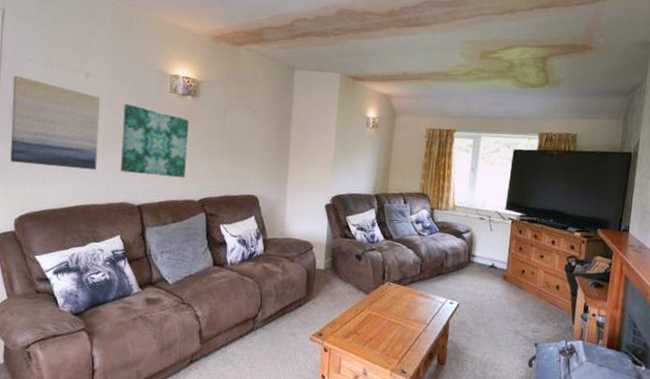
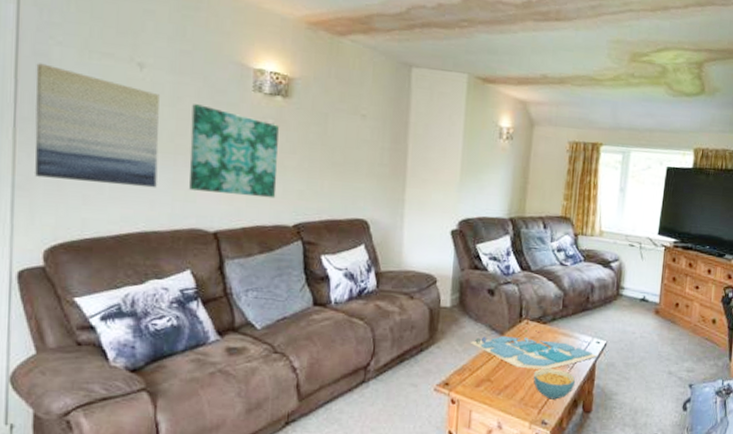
board game: none [340,290,450,326] -> present [470,330,597,370]
cereal bowl: none [394,324,432,352] -> present [534,368,576,400]

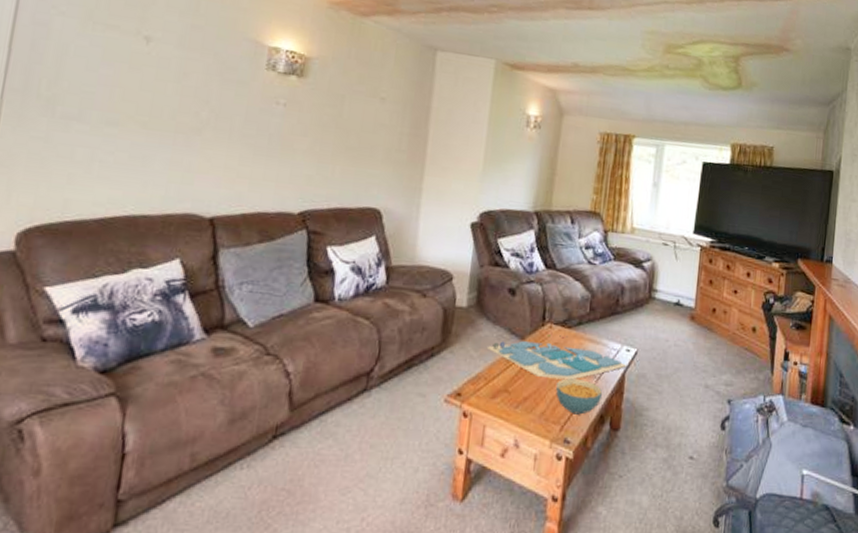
wall art: present [35,63,160,188] -> none [18,32,165,169]
wall art: present [189,104,279,199] -> none [187,80,291,183]

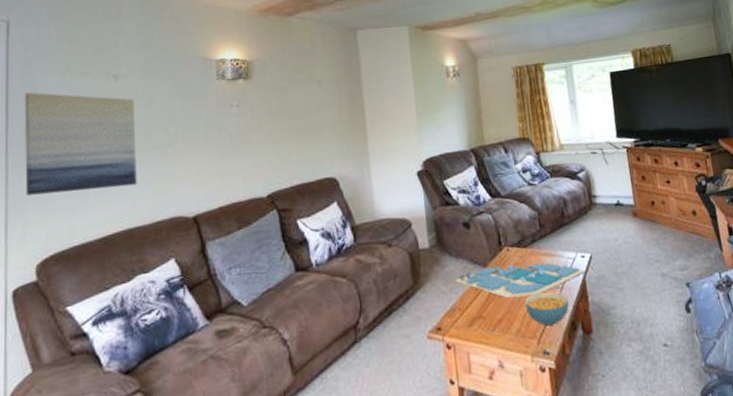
wall art: none [18,32,165,169] -> present [24,92,137,196]

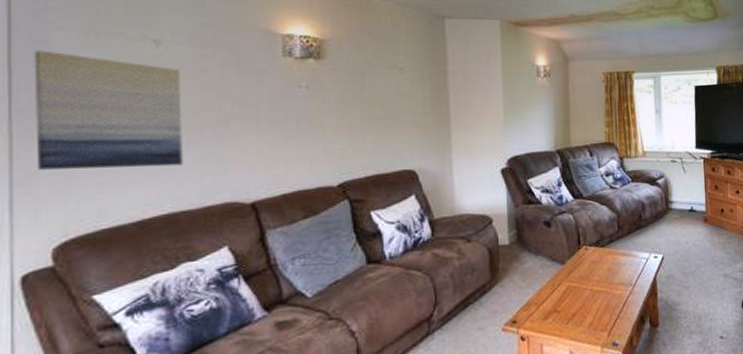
board game: present [454,255,585,298] -> none [532,254,657,294]
cereal bowl: present [525,292,569,326] -> none [599,289,640,320]

